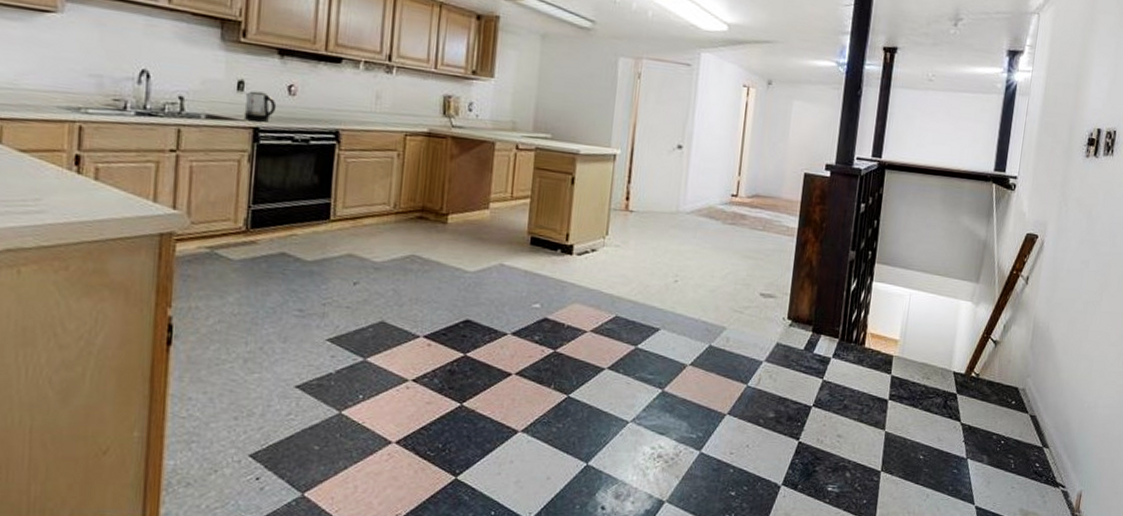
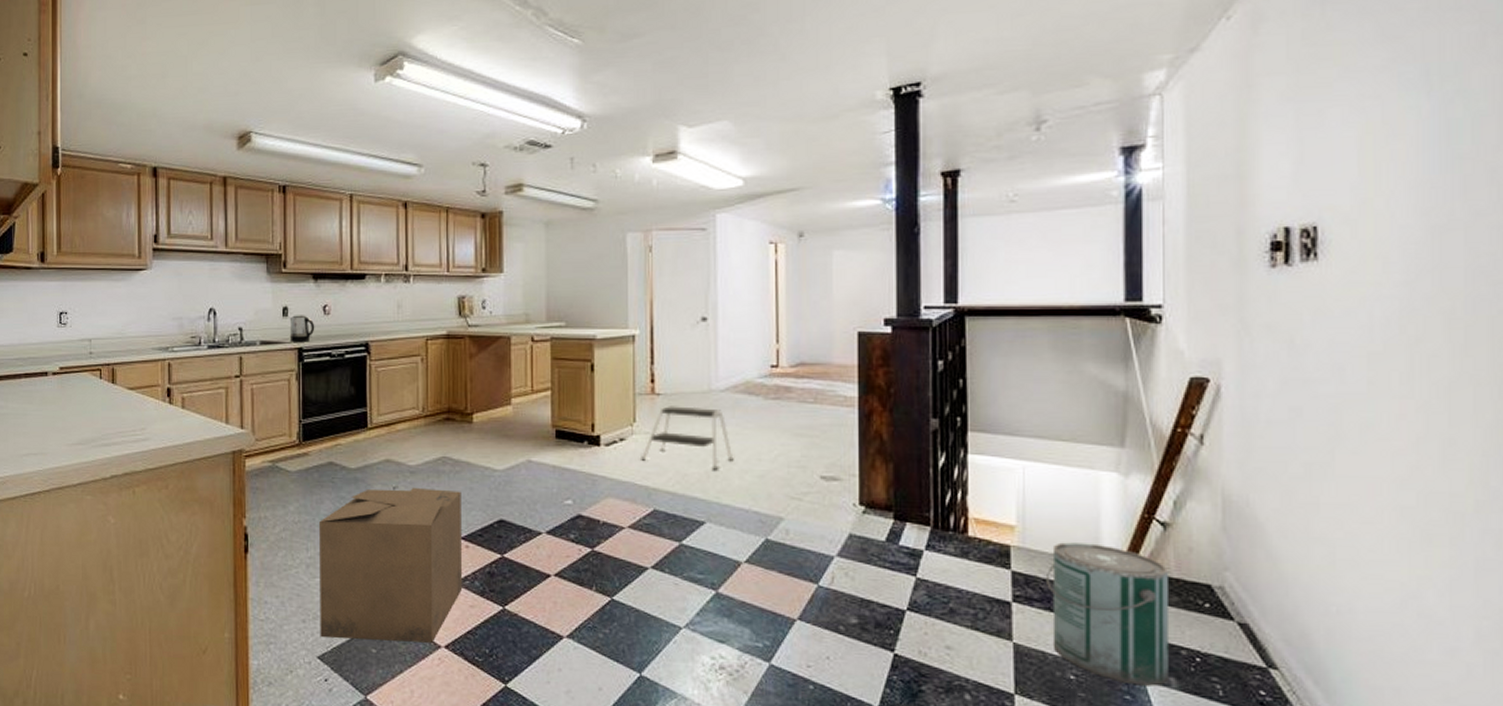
cardboard box: none [254,283,428,439] -> present [320,488,463,643]
step stool: none [609,223,691,285] -> present [641,406,734,472]
paint can: none [912,354,994,462] -> present [1045,542,1168,686]

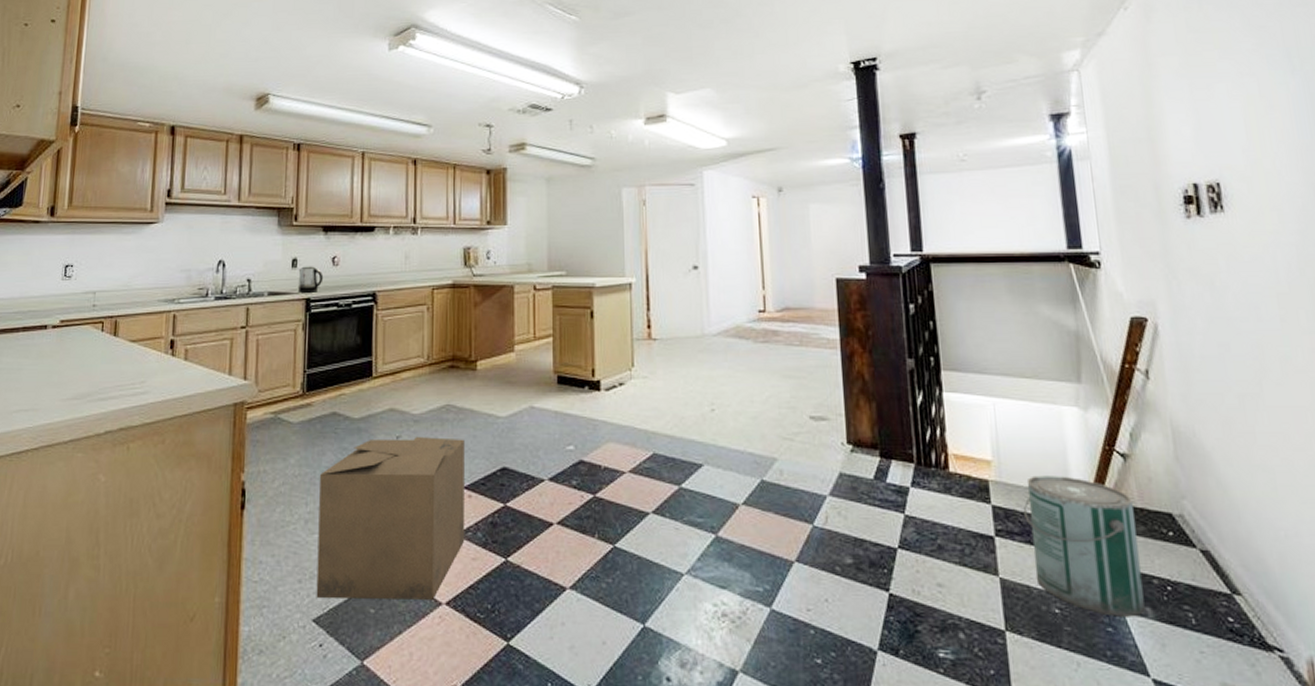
step stool: present [641,406,734,472] -> none [640,350,728,414]

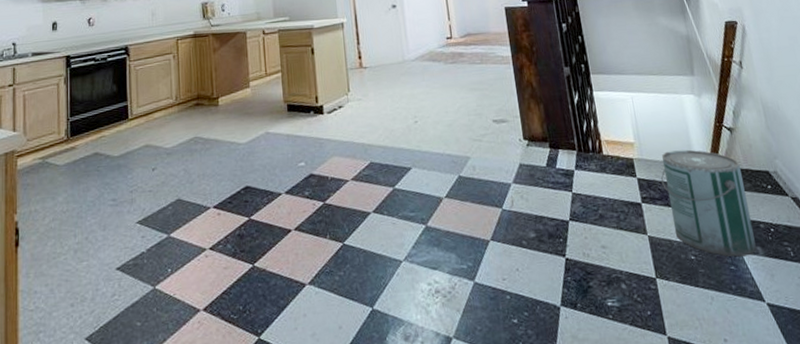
kettle: present [297,266,324,293] -> none [58,28,81,52]
cardboard box: present [316,437,465,600] -> none [86,165,217,318]

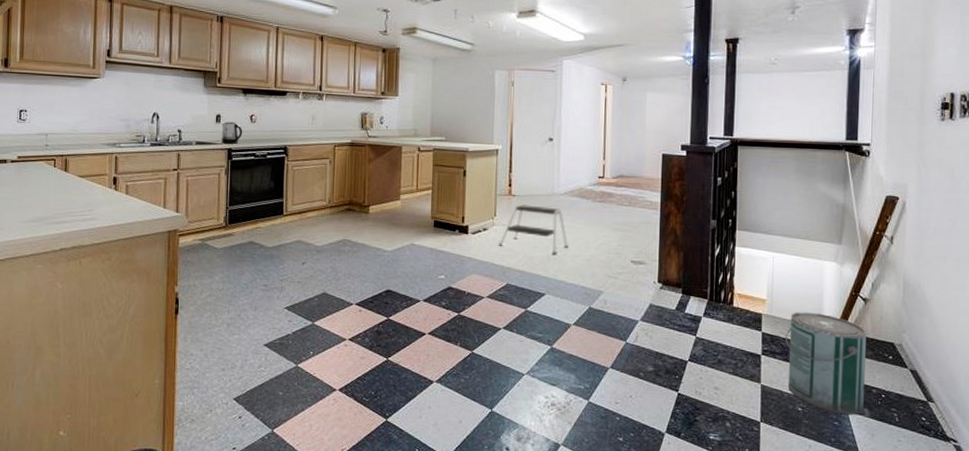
kettle: none [58,28,81,52] -> present [221,122,243,144]
step stool: none [356,74,428,125] -> present [499,205,568,256]

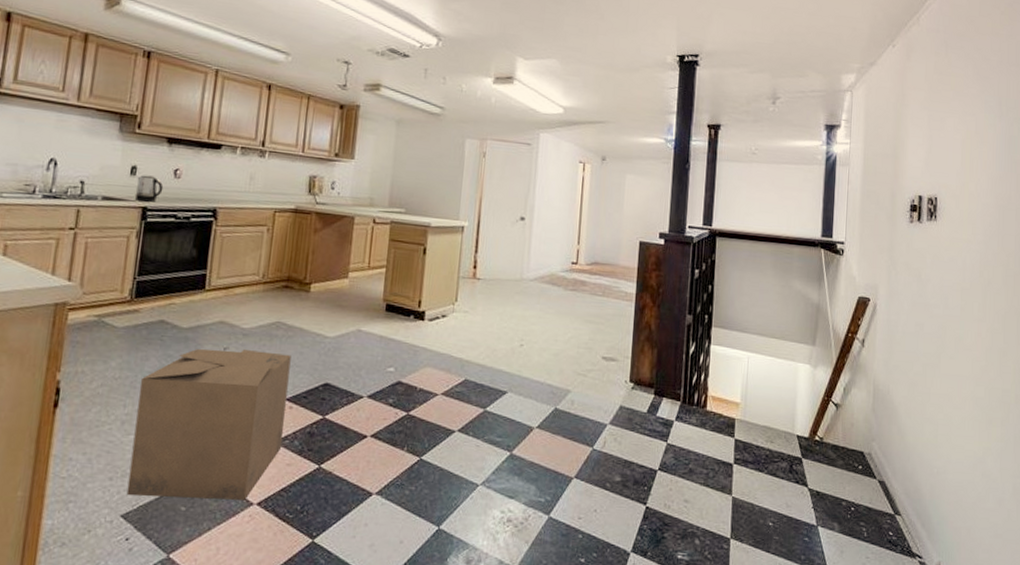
cardboard box: none [236,264,358,387] -> present [126,349,291,500]
step stool: present [499,205,568,256] -> none [458,289,536,349]
paint can: present [784,312,866,415] -> none [757,417,837,530]

